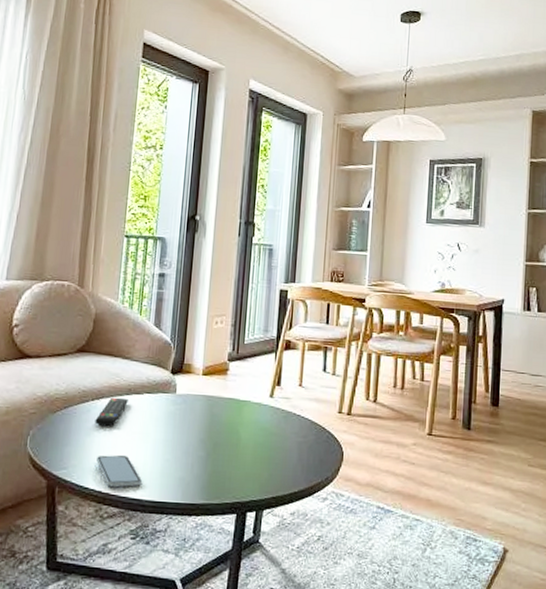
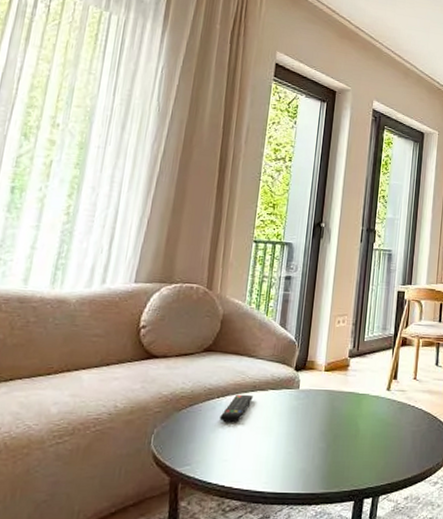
smartphone: present [96,454,142,488] -> none [220,449,264,481]

